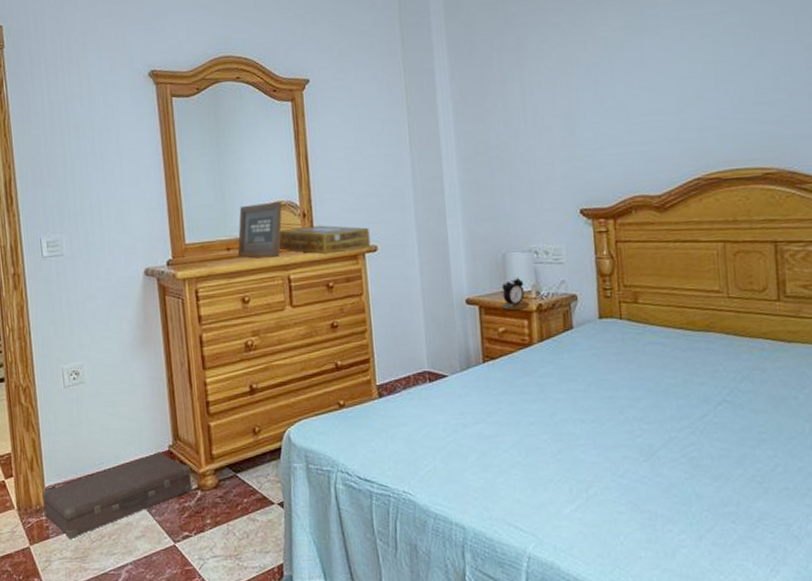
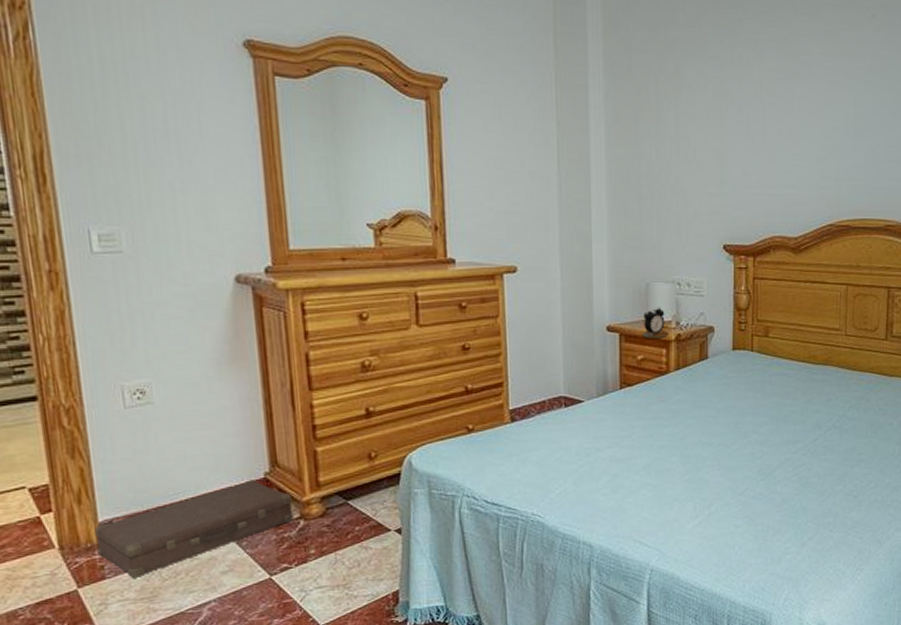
picture frame: present [237,201,282,258] -> none [355,210,410,272]
decorative box: present [278,225,371,255] -> none [404,240,510,272]

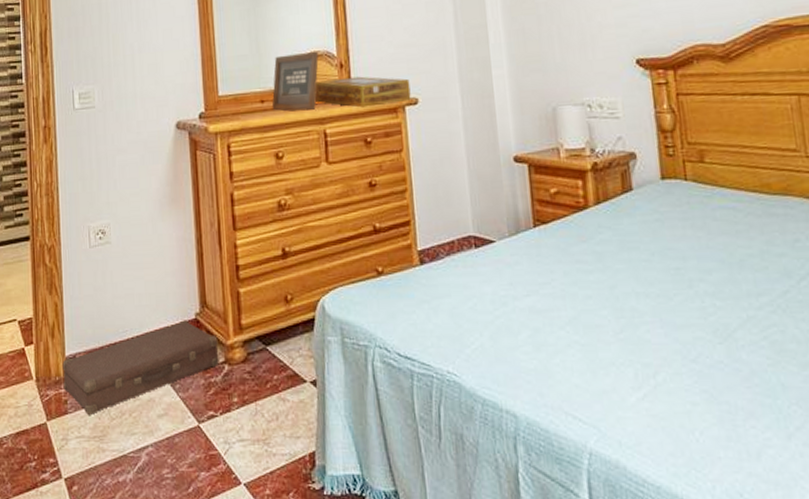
picture frame: none [355,210,410,272] -> present [272,51,319,111]
decorative box: none [404,240,510,272] -> present [314,76,411,108]
alarm clock: present [642,307,669,340] -> none [553,133,584,170]

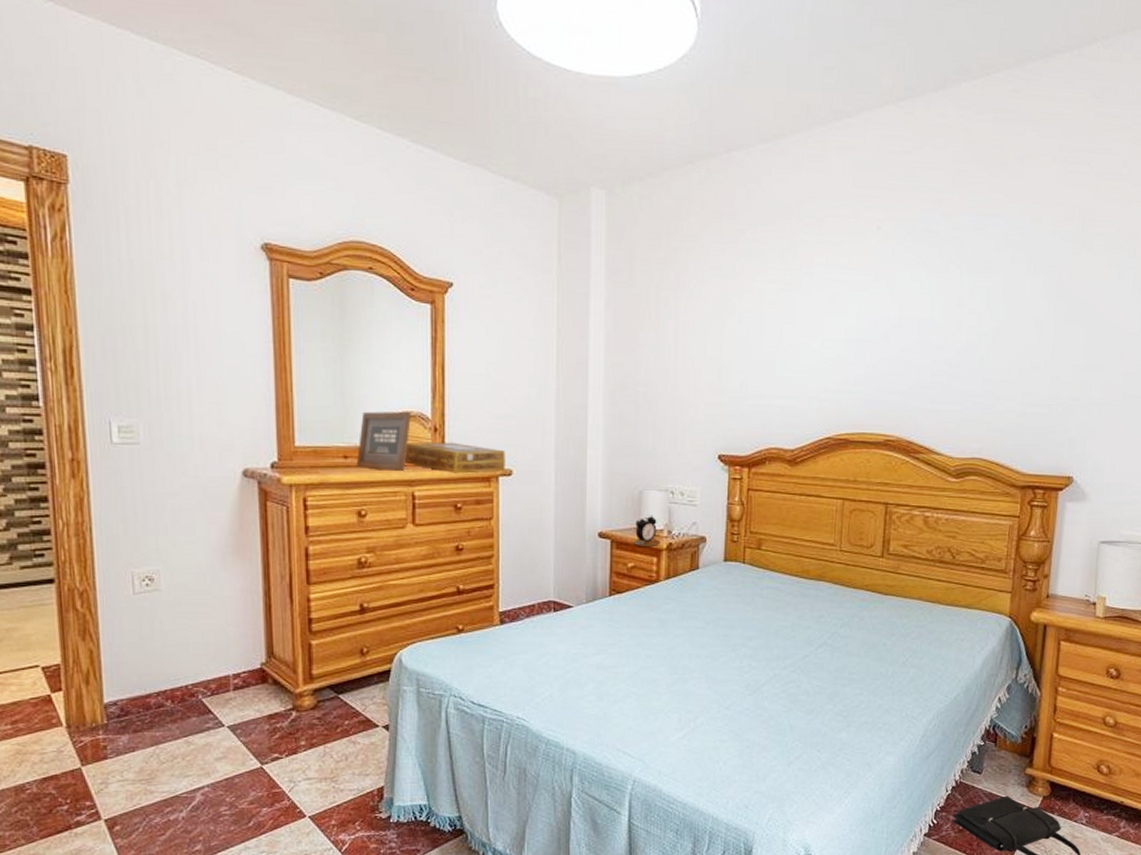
suitcase: present [62,320,219,415] -> none [100,669,286,759]
alarm clock: none [553,133,584,170] -> present [634,515,661,548]

